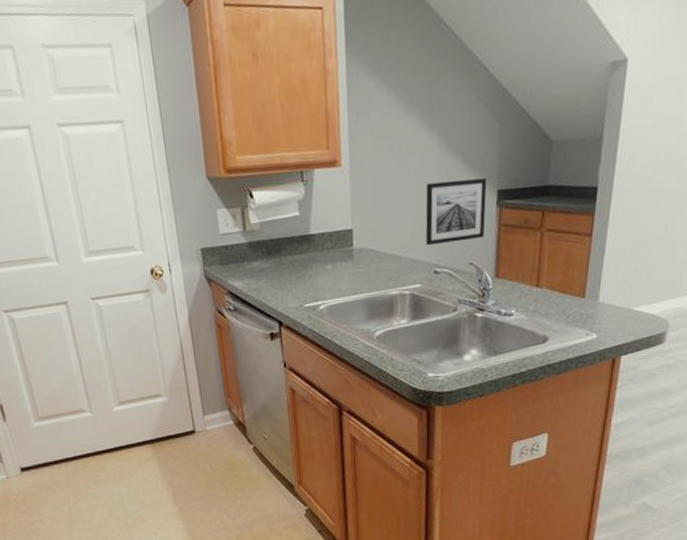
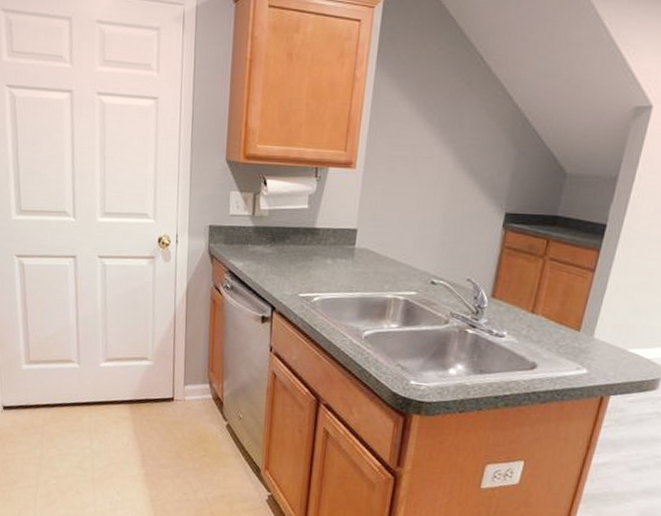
wall art: present [425,178,487,246] -> none [427,196,496,257]

